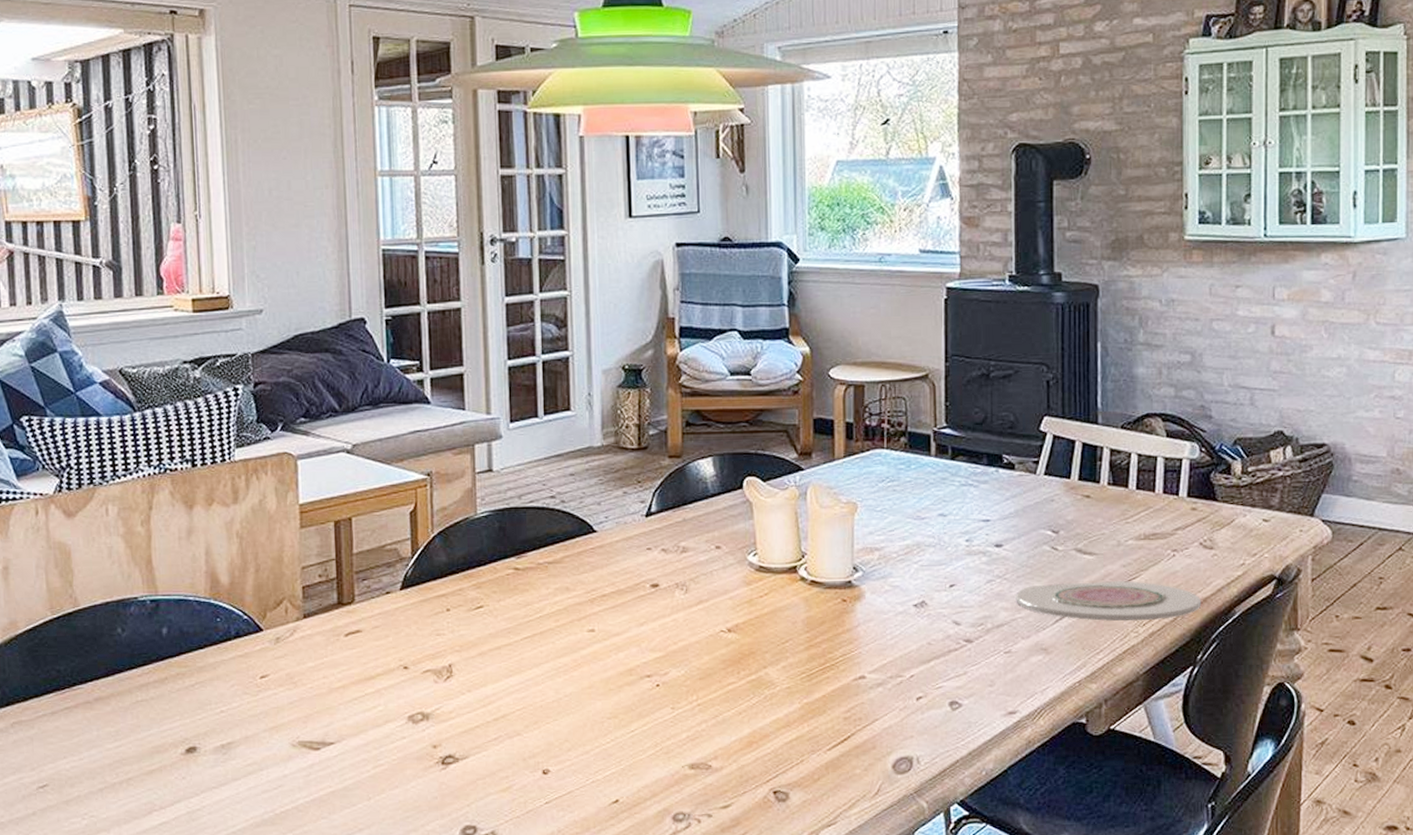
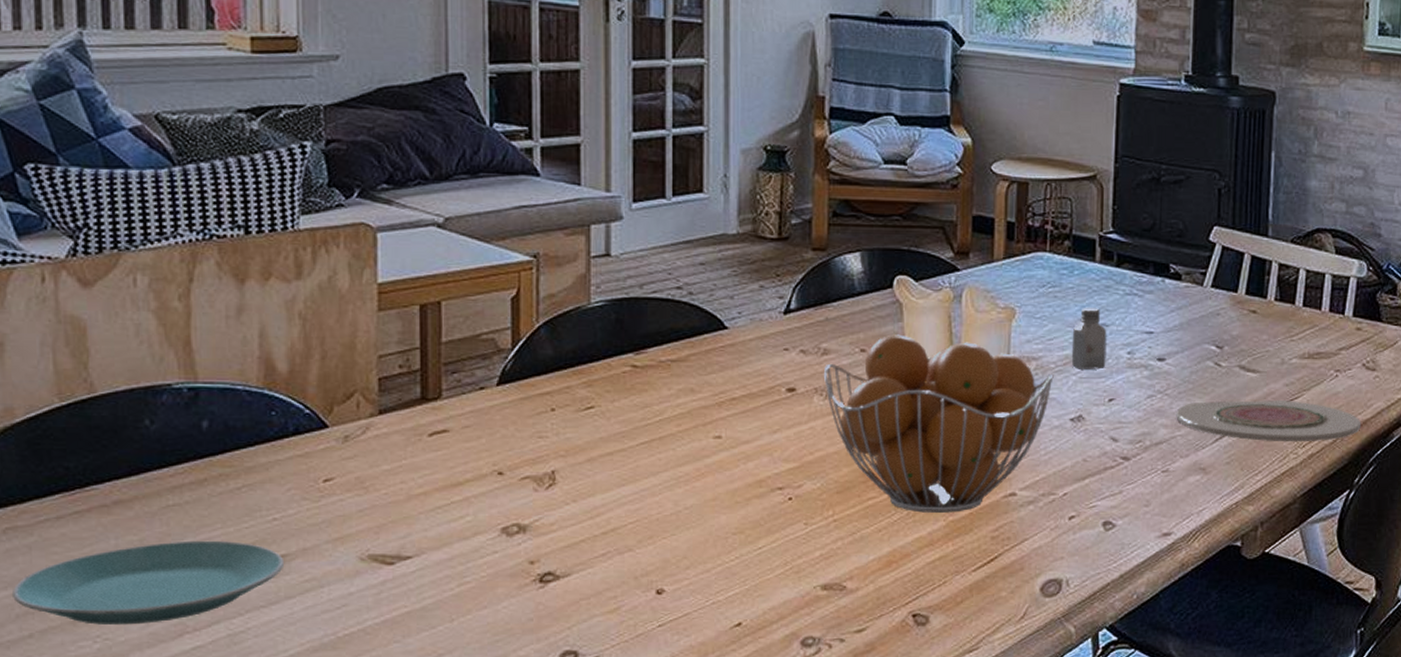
plate: none [19,730,231,805] -> present [13,540,285,626]
fruit basket: none [683,531,896,696] -> present [823,334,1054,513]
saltshaker: none [912,498,946,558] -> present [1071,307,1107,370]

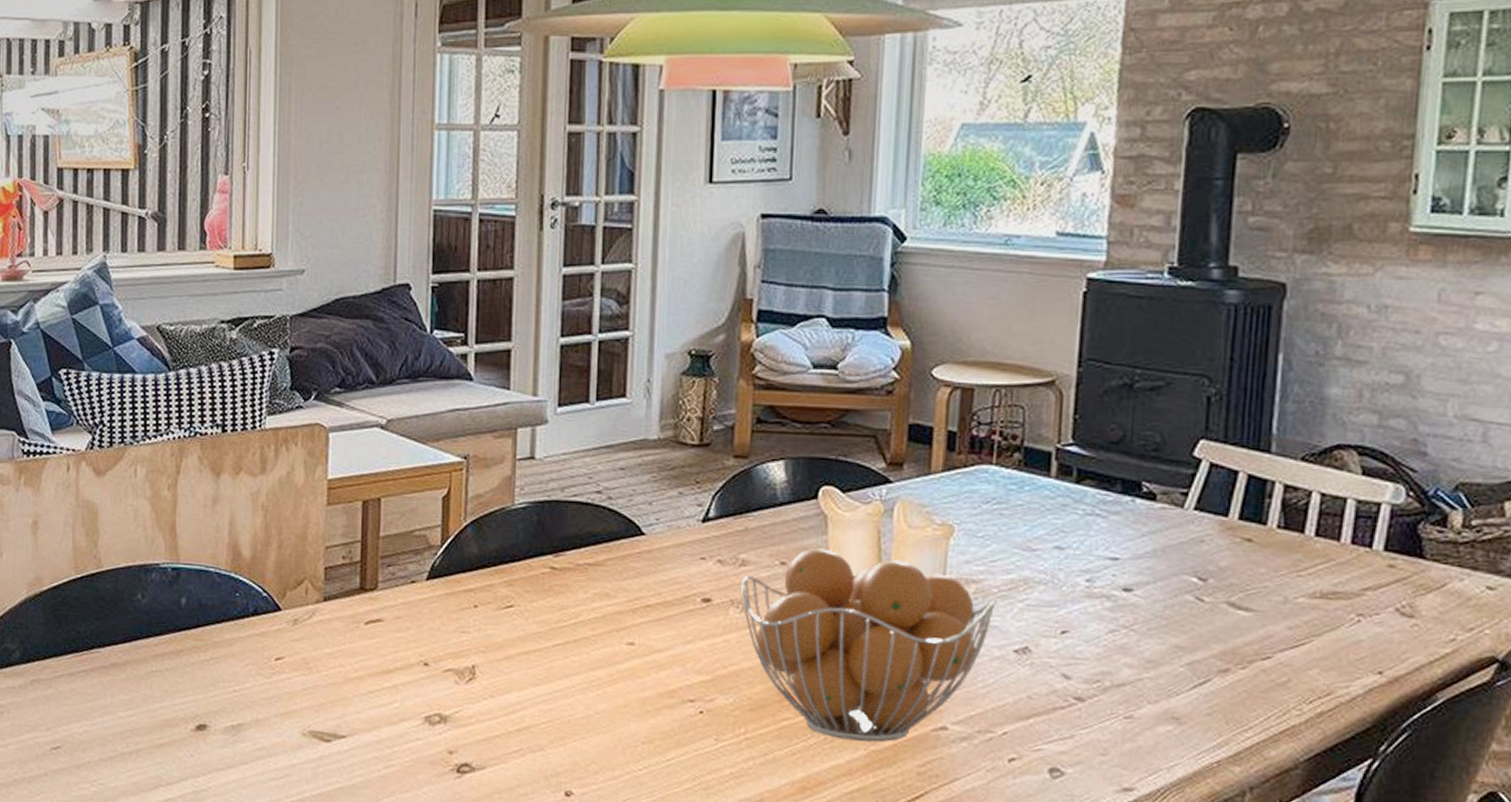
plate: present [13,540,285,626] -> none [35,703,241,774]
saltshaker: present [1071,307,1107,370] -> none [1017,527,1062,598]
plate: present [1176,400,1362,442] -> none [1144,641,1392,698]

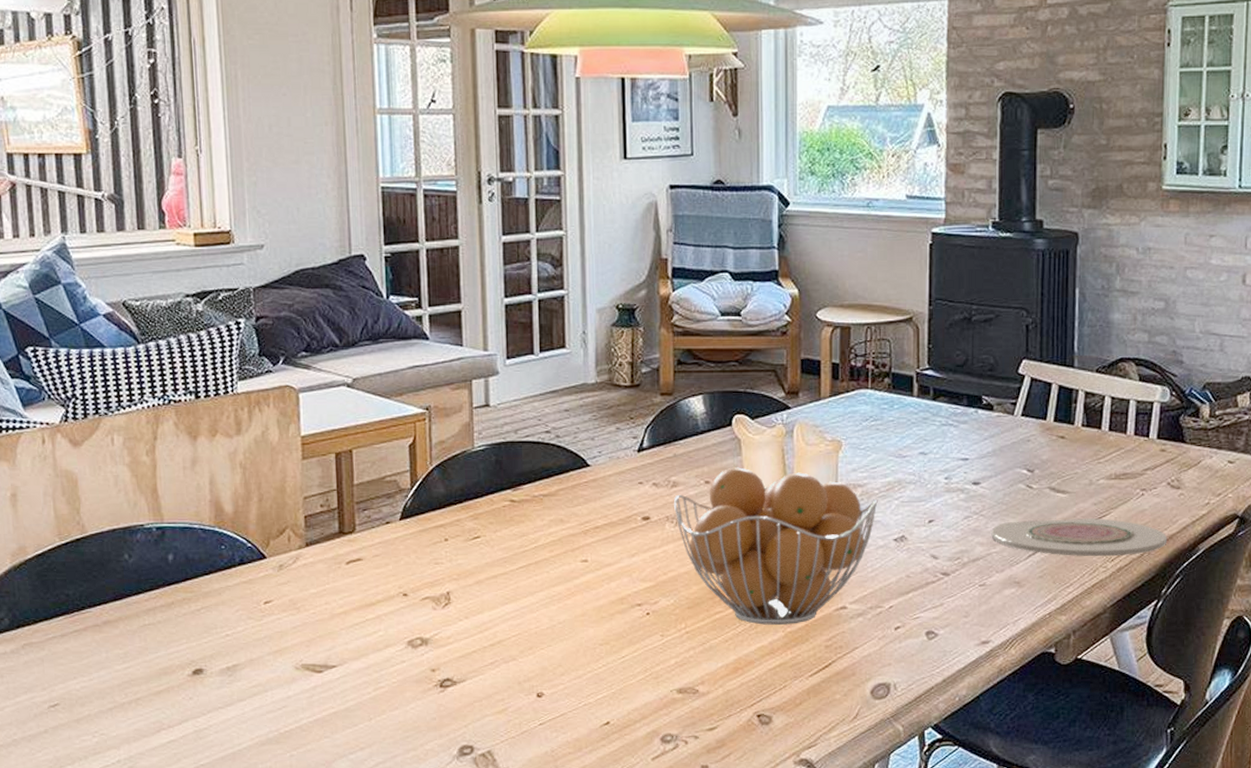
plate: none [1144,641,1392,698] -> present [991,518,1168,557]

